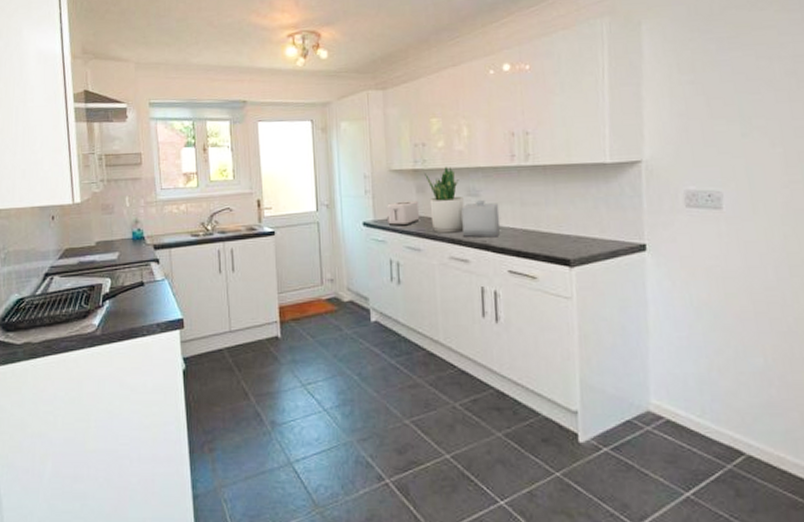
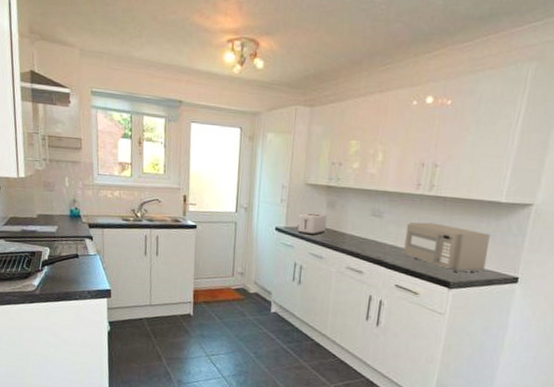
planter: present [423,167,464,233] -> none [336,187,368,247]
canister: present [461,199,501,238] -> none [362,220,398,255]
microwave: none [508,195,605,248] -> present [403,222,490,273]

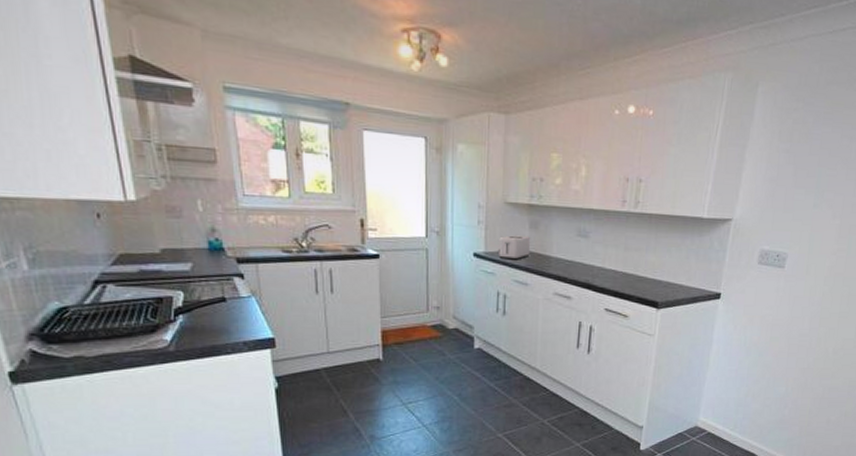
microwave: present [403,222,490,273] -> none [612,241,694,292]

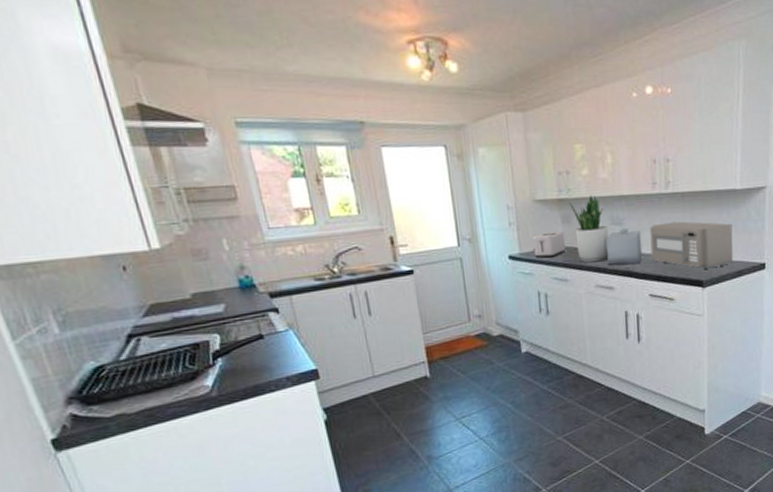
planter: none [538,205,574,271] -> present [568,196,609,263]
canister: none [569,240,605,278] -> present [606,227,643,265]
microwave: none [612,241,694,292] -> present [649,221,733,270]

